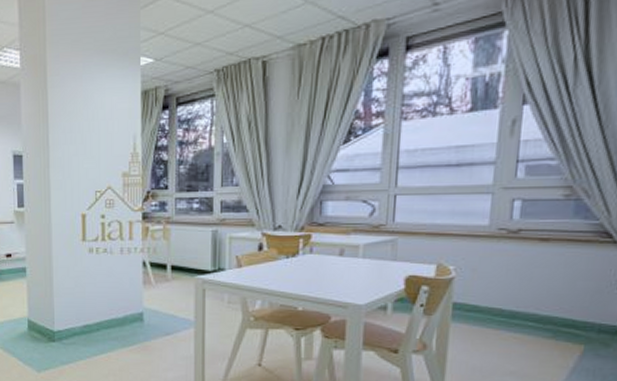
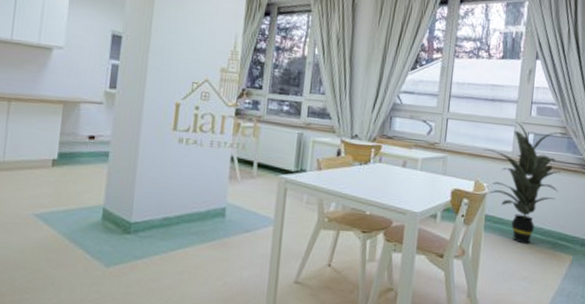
indoor plant: none [447,187,576,334] -> present [483,121,568,244]

